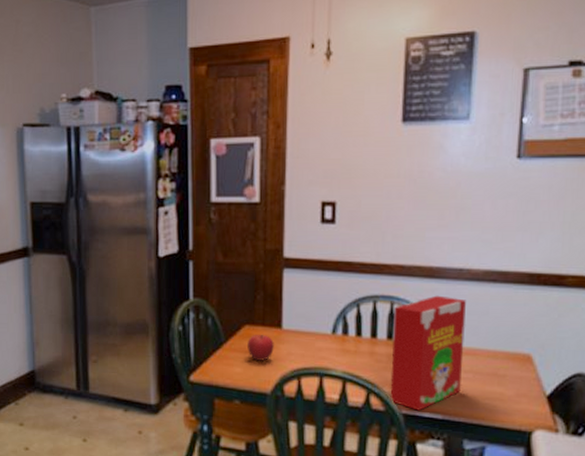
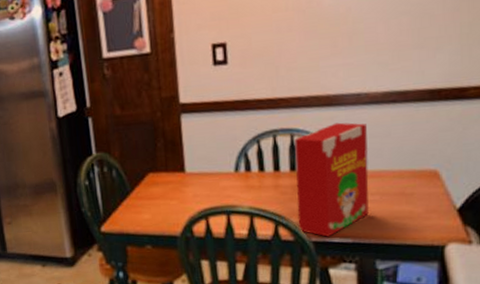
fruit: present [247,334,274,361] -> none [153,179,180,206]

